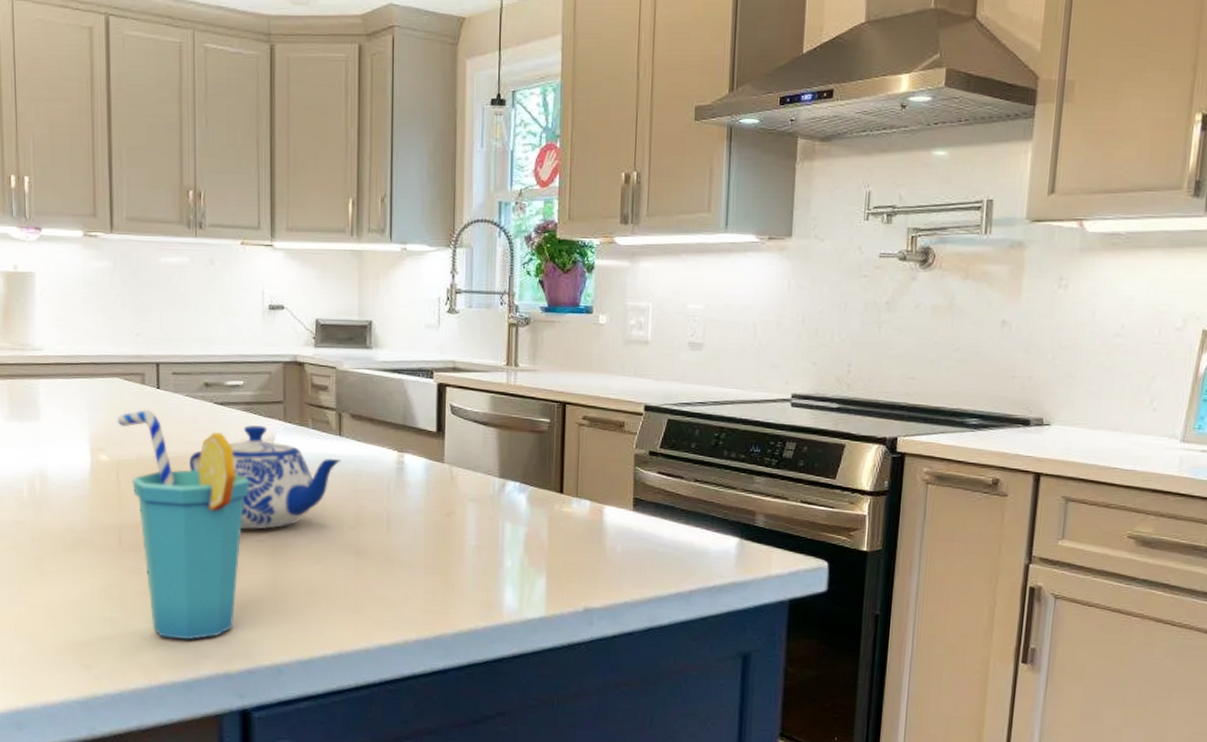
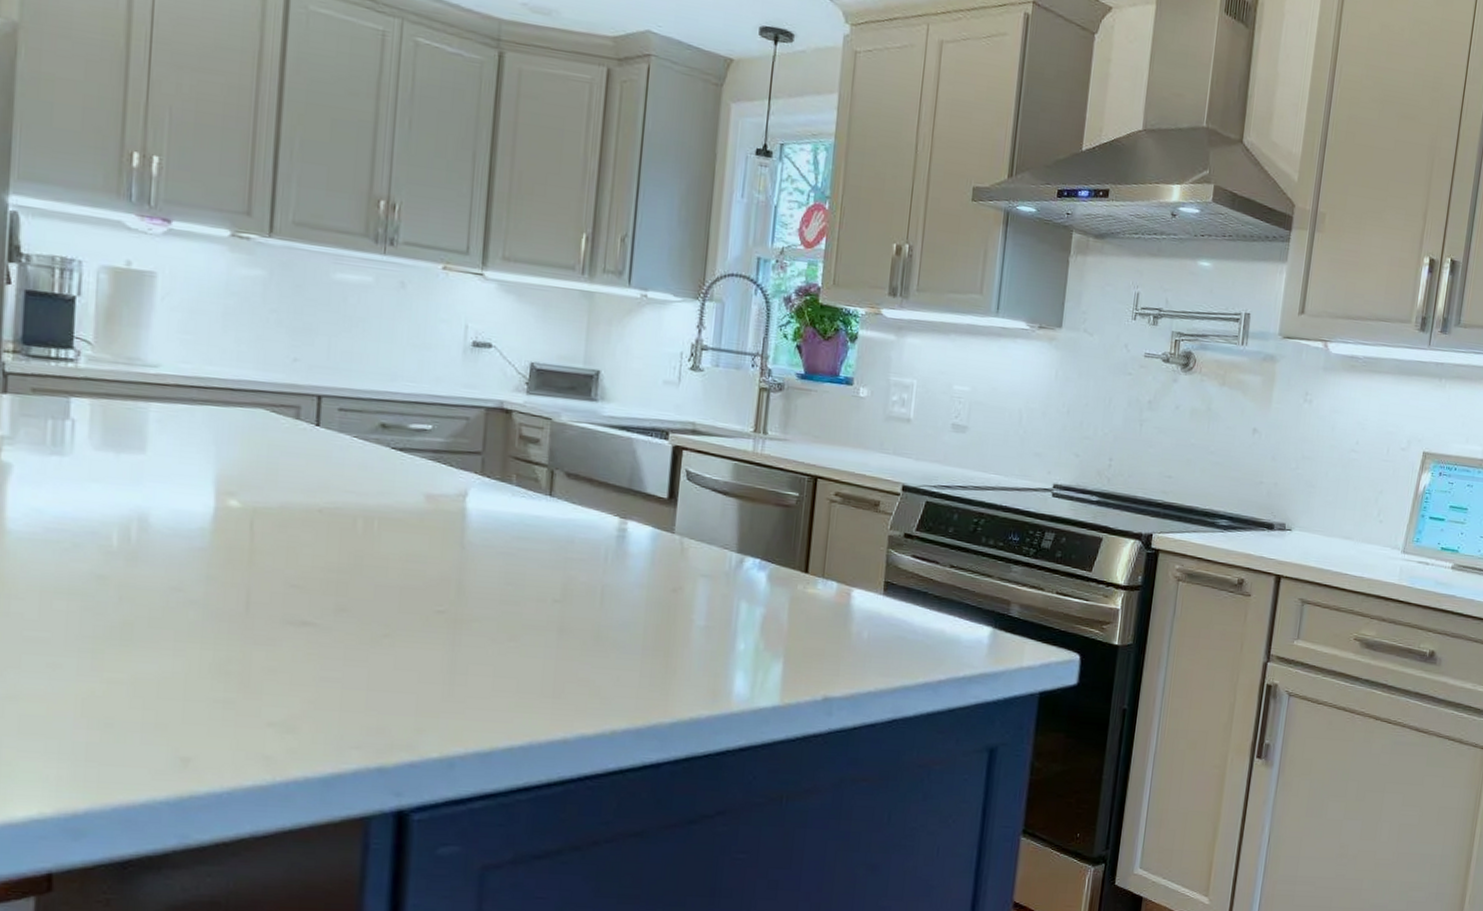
cup: present [117,410,250,640] -> none [256,449,431,727]
teapot: present [189,425,342,530] -> none [352,477,551,598]

